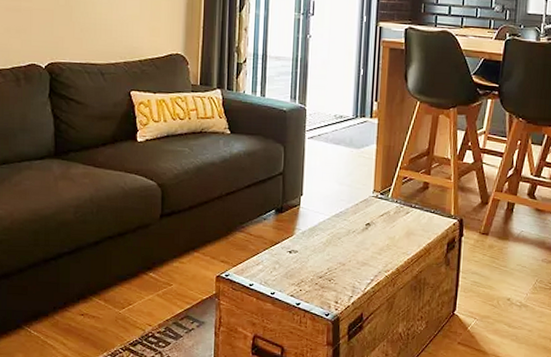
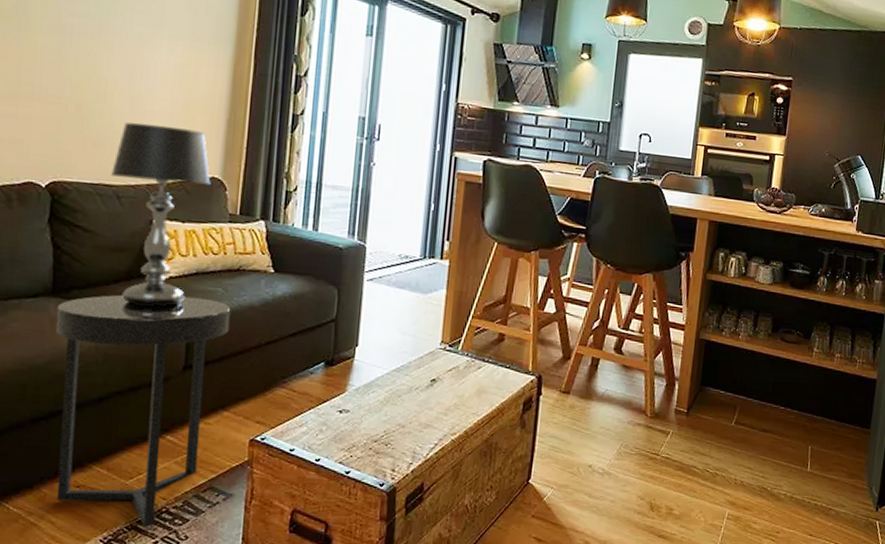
side table: none [59,155,197,349] -> present [55,294,231,527]
table lamp: none [96,10,175,165] -> present [111,122,211,306]

